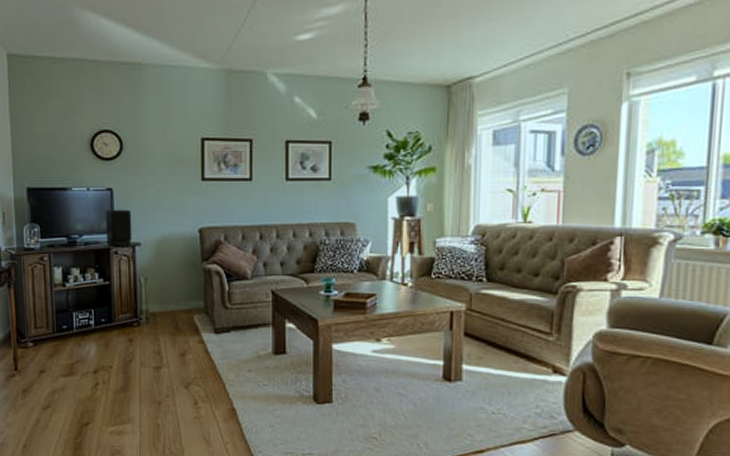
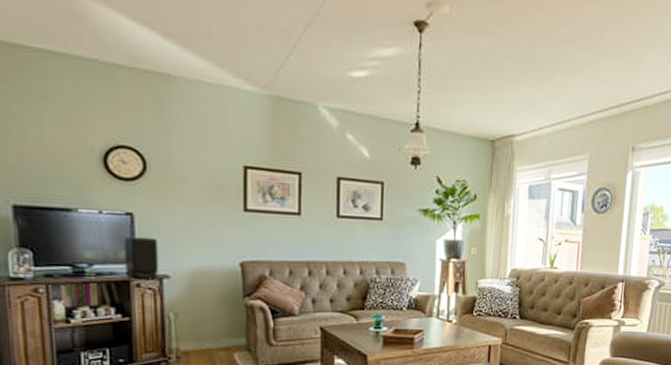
books: none [58,247,102,274] -> present [60,279,120,309]

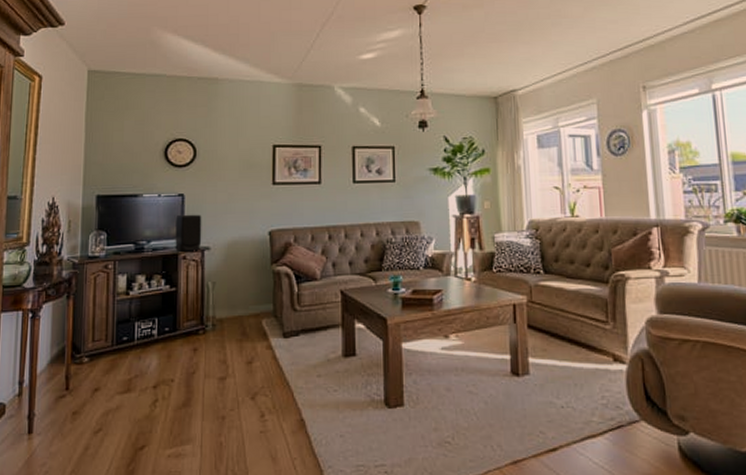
books: present [60,279,120,309] -> none [124,253,169,282]

